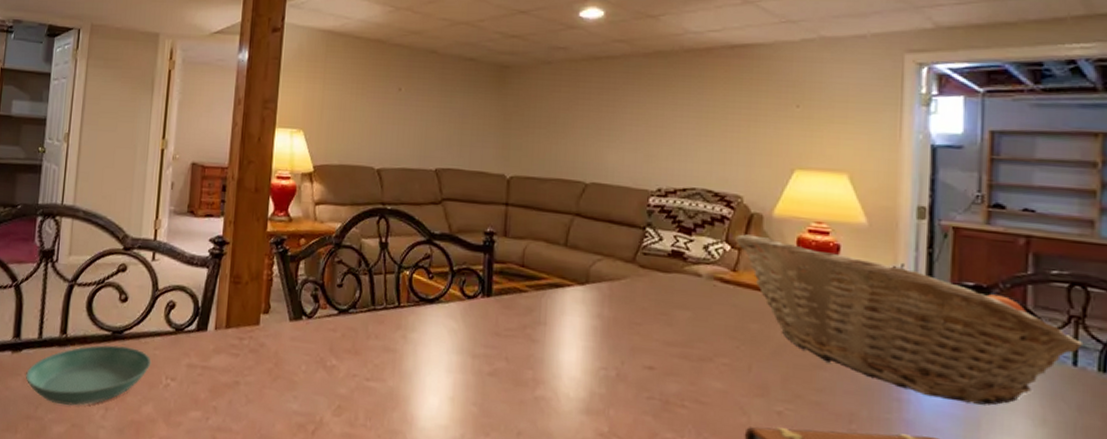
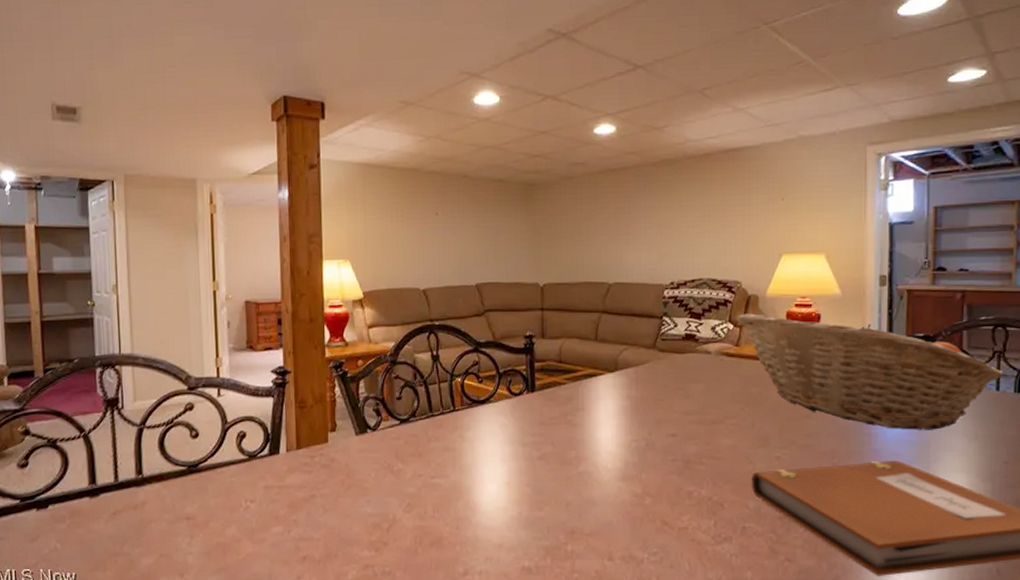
saucer: present [26,345,152,406] -> none [107,478,230,538]

